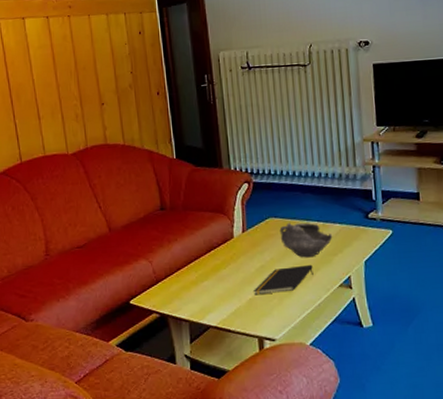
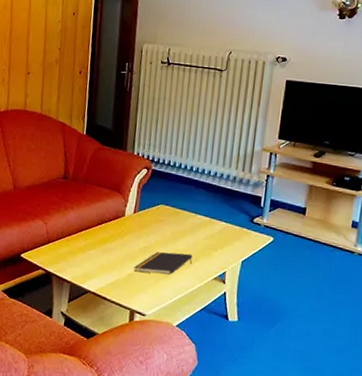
bowl: present [279,222,333,258] -> none [167,212,217,248]

